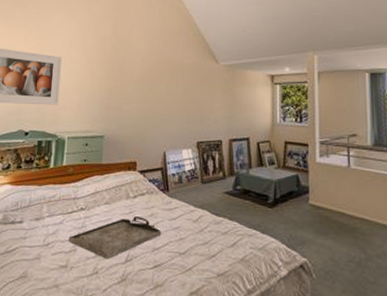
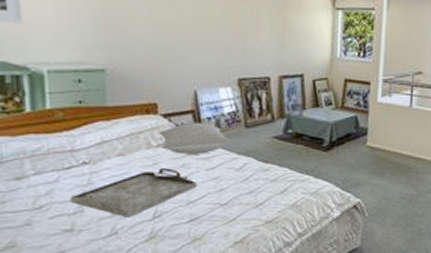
pillow: none [136,177,190,206] -> present [159,122,231,154]

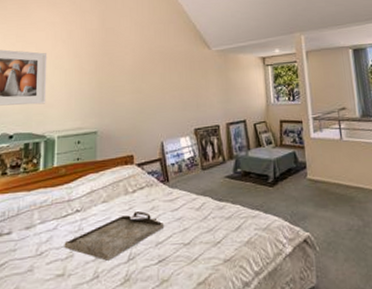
pillow: present [159,122,231,154] -> none [134,168,191,198]

